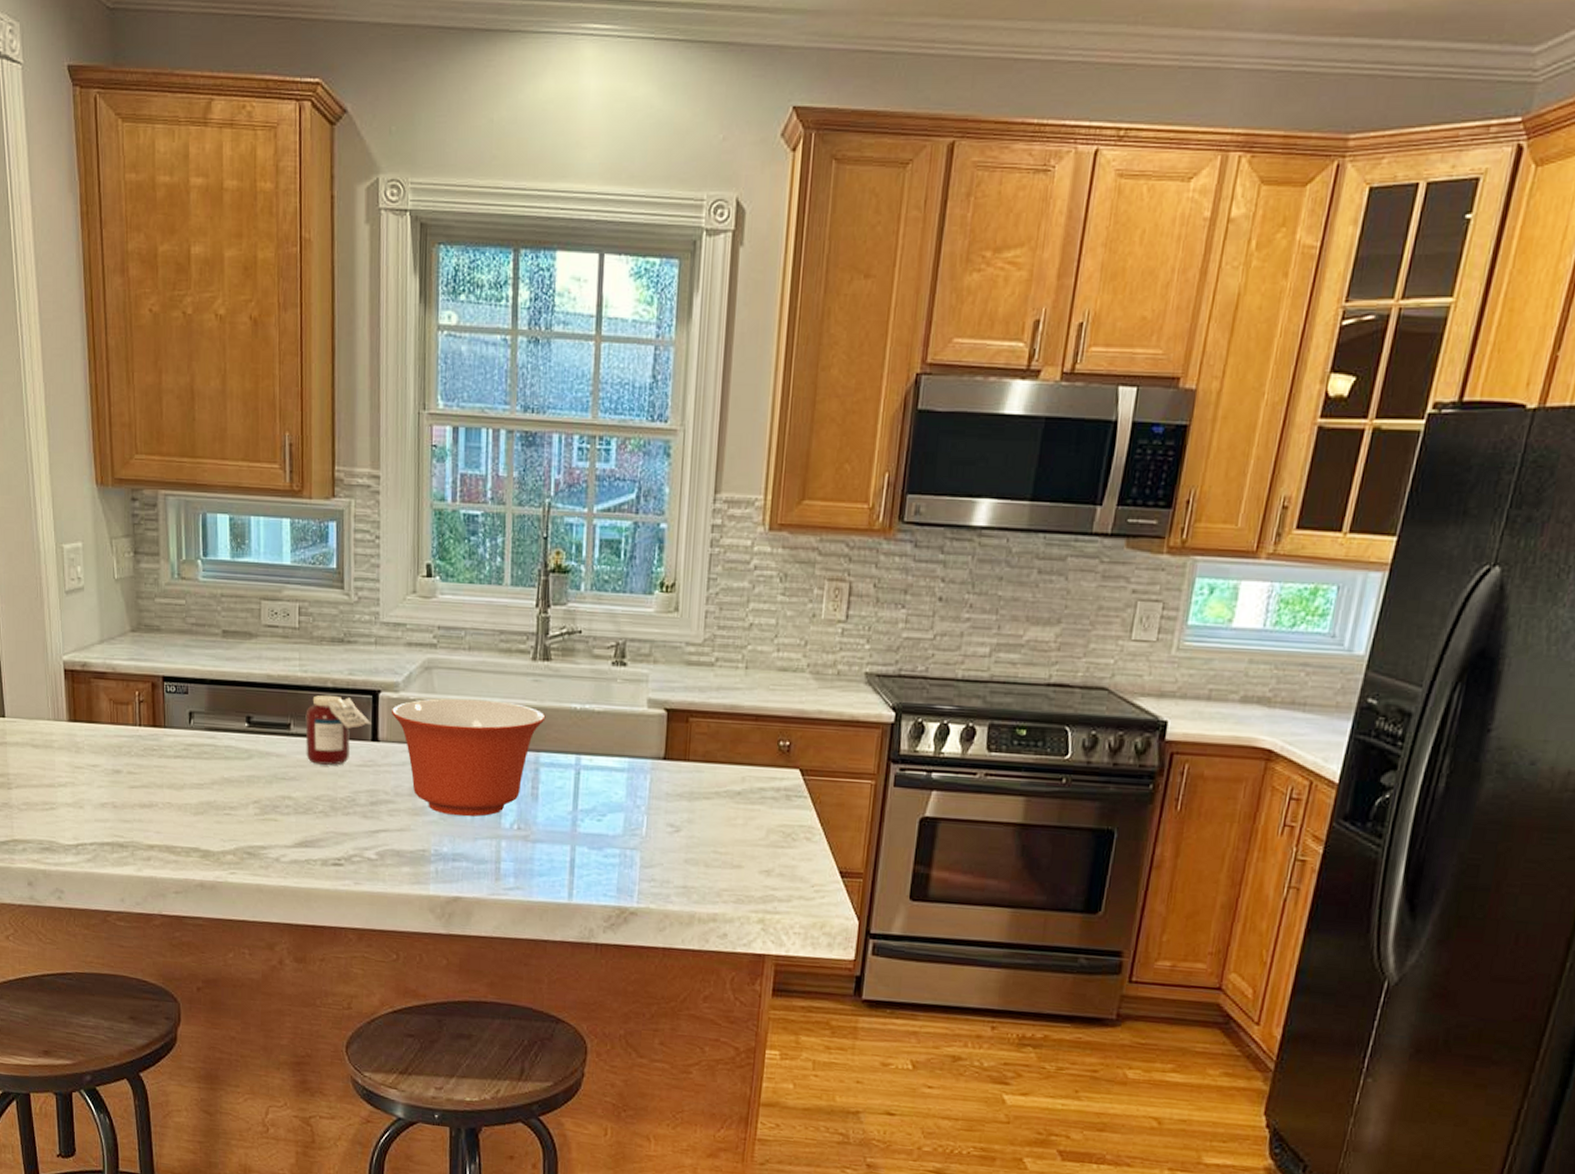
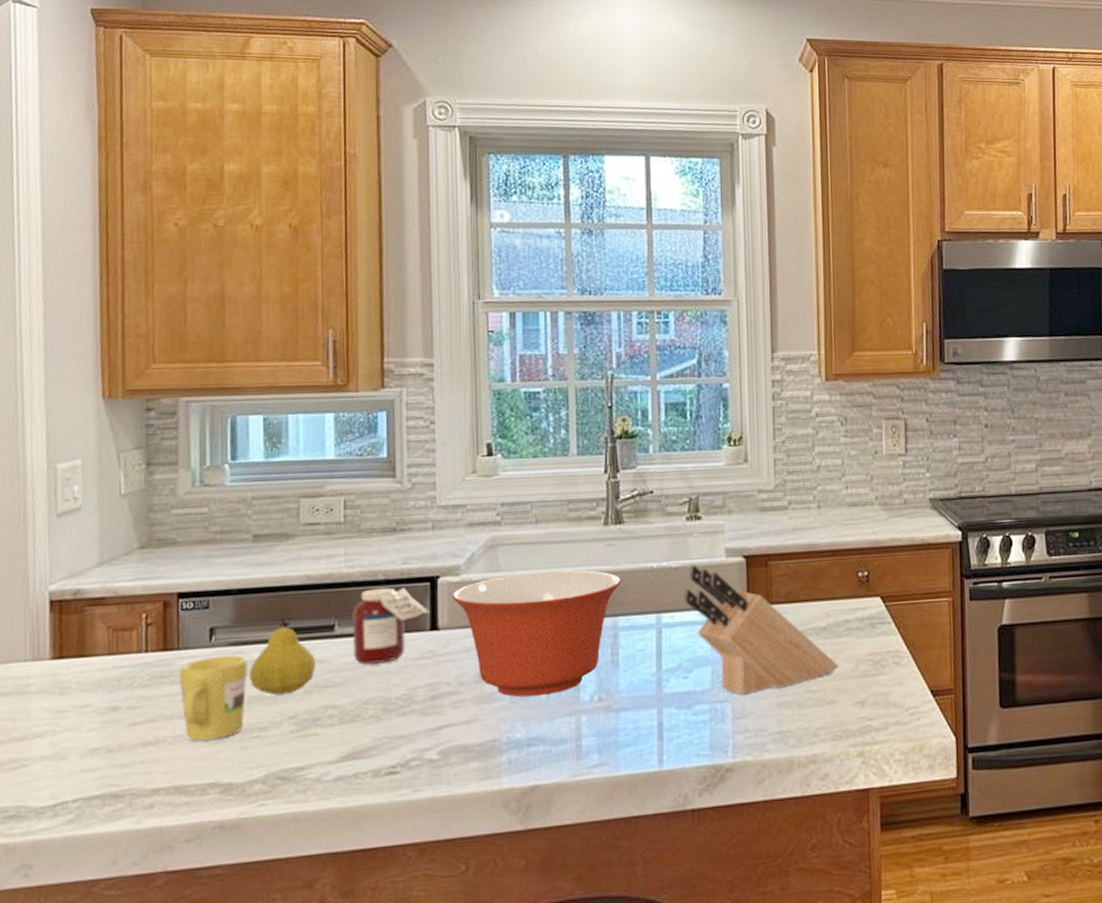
mug: none [166,737,219,811] -> present [179,655,247,741]
fruit: none [221,711,276,781] -> present [248,617,317,696]
knife block: none [604,711,749,846] -> present [684,564,838,695]

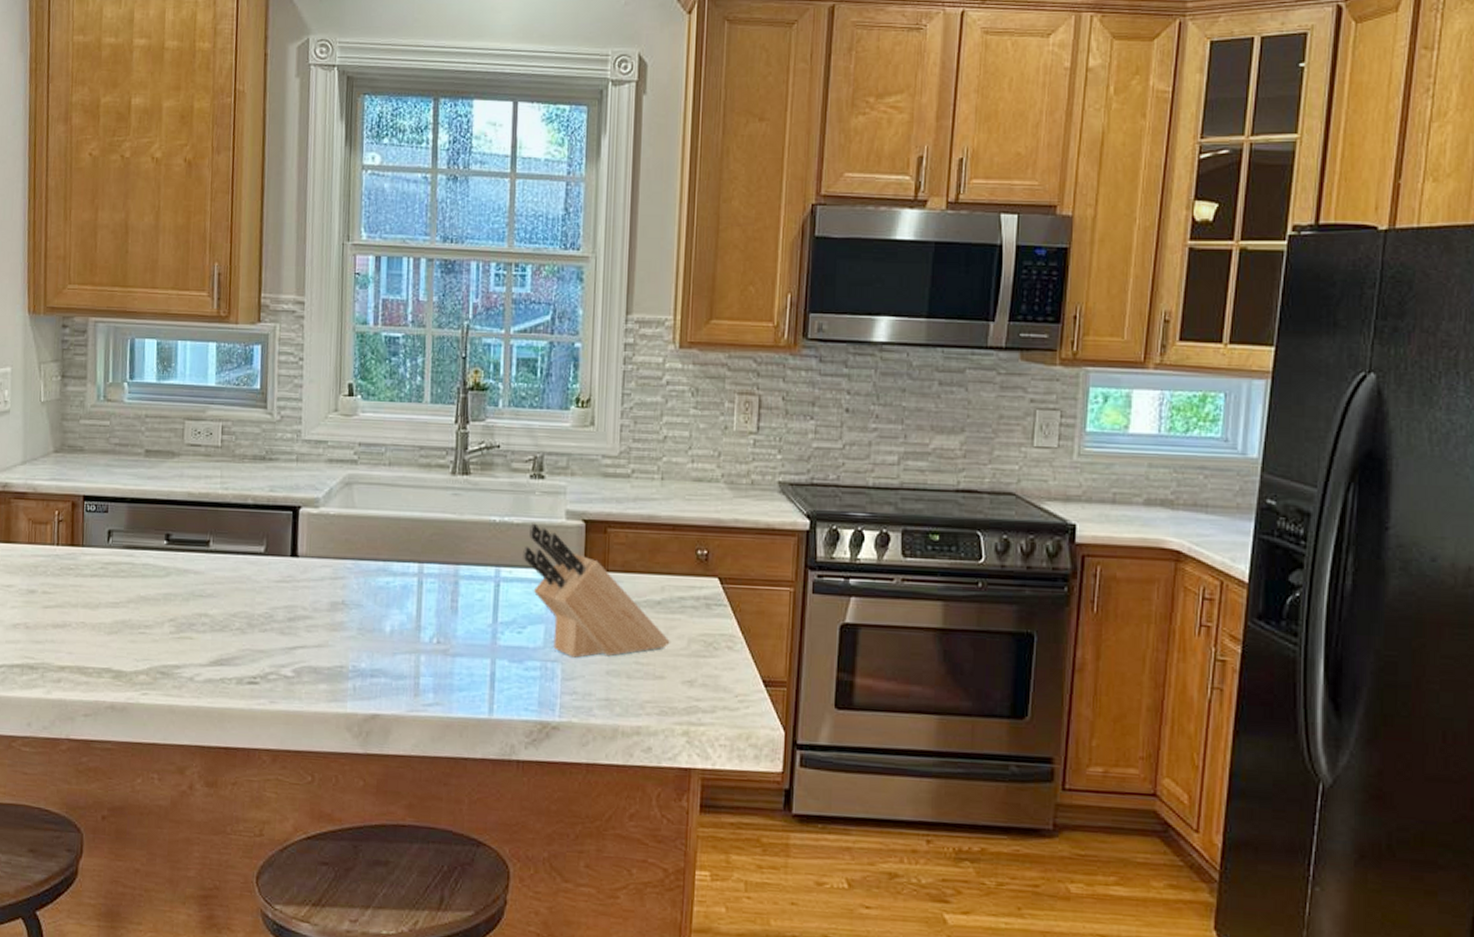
mug: present [179,655,247,741] -> none [83,556,137,630]
fruit: present [248,617,317,696] -> none [138,528,194,599]
jar: present [352,587,430,665] -> none [224,511,291,581]
mixing bowl: present [451,570,622,697] -> none [310,513,465,631]

